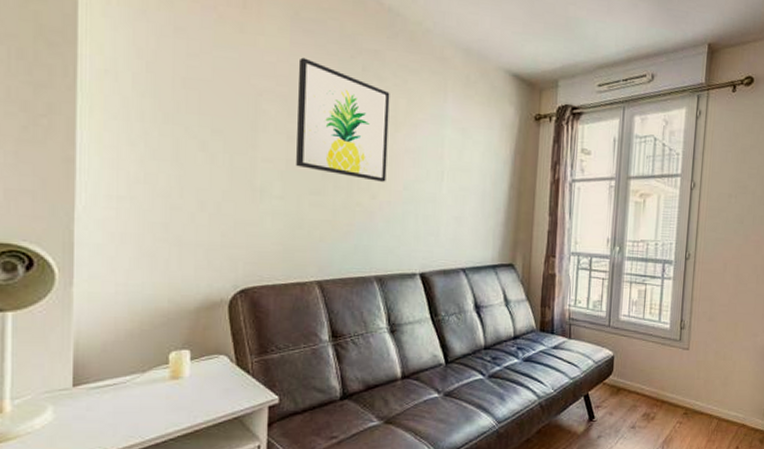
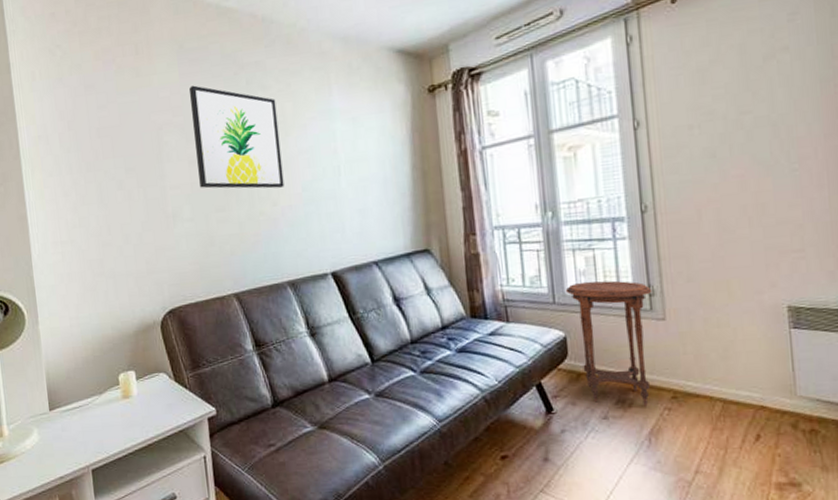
side table: none [619,310,683,420] -> present [565,280,652,407]

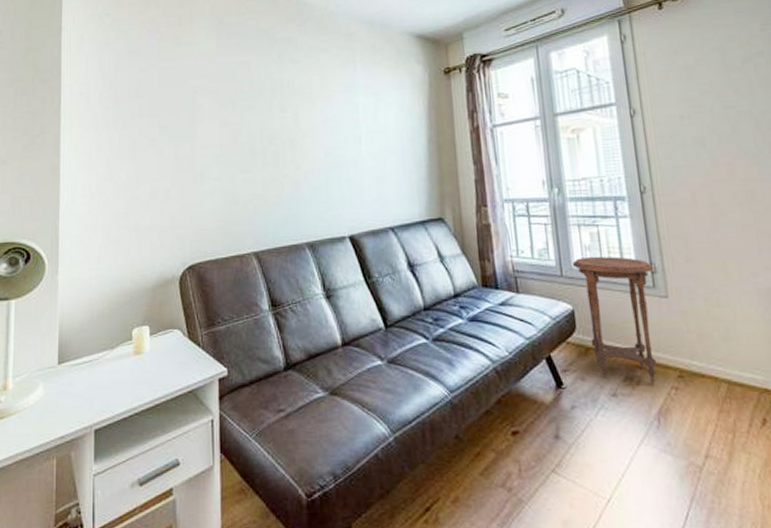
wall art: present [189,85,285,189] -> none [225,55,308,153]

